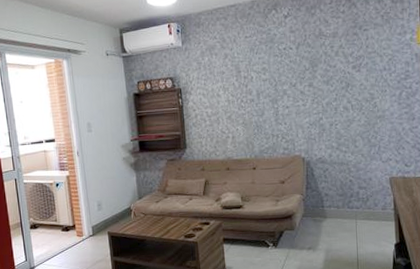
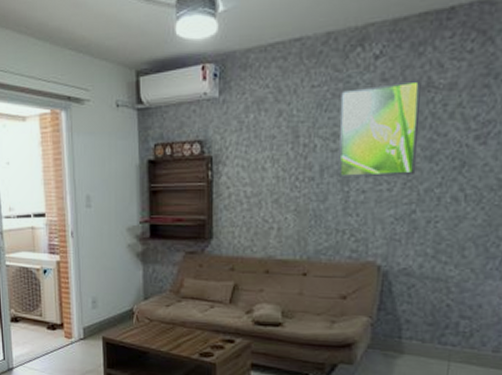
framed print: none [265,31,319,99] -> present [338,79,421,178]

